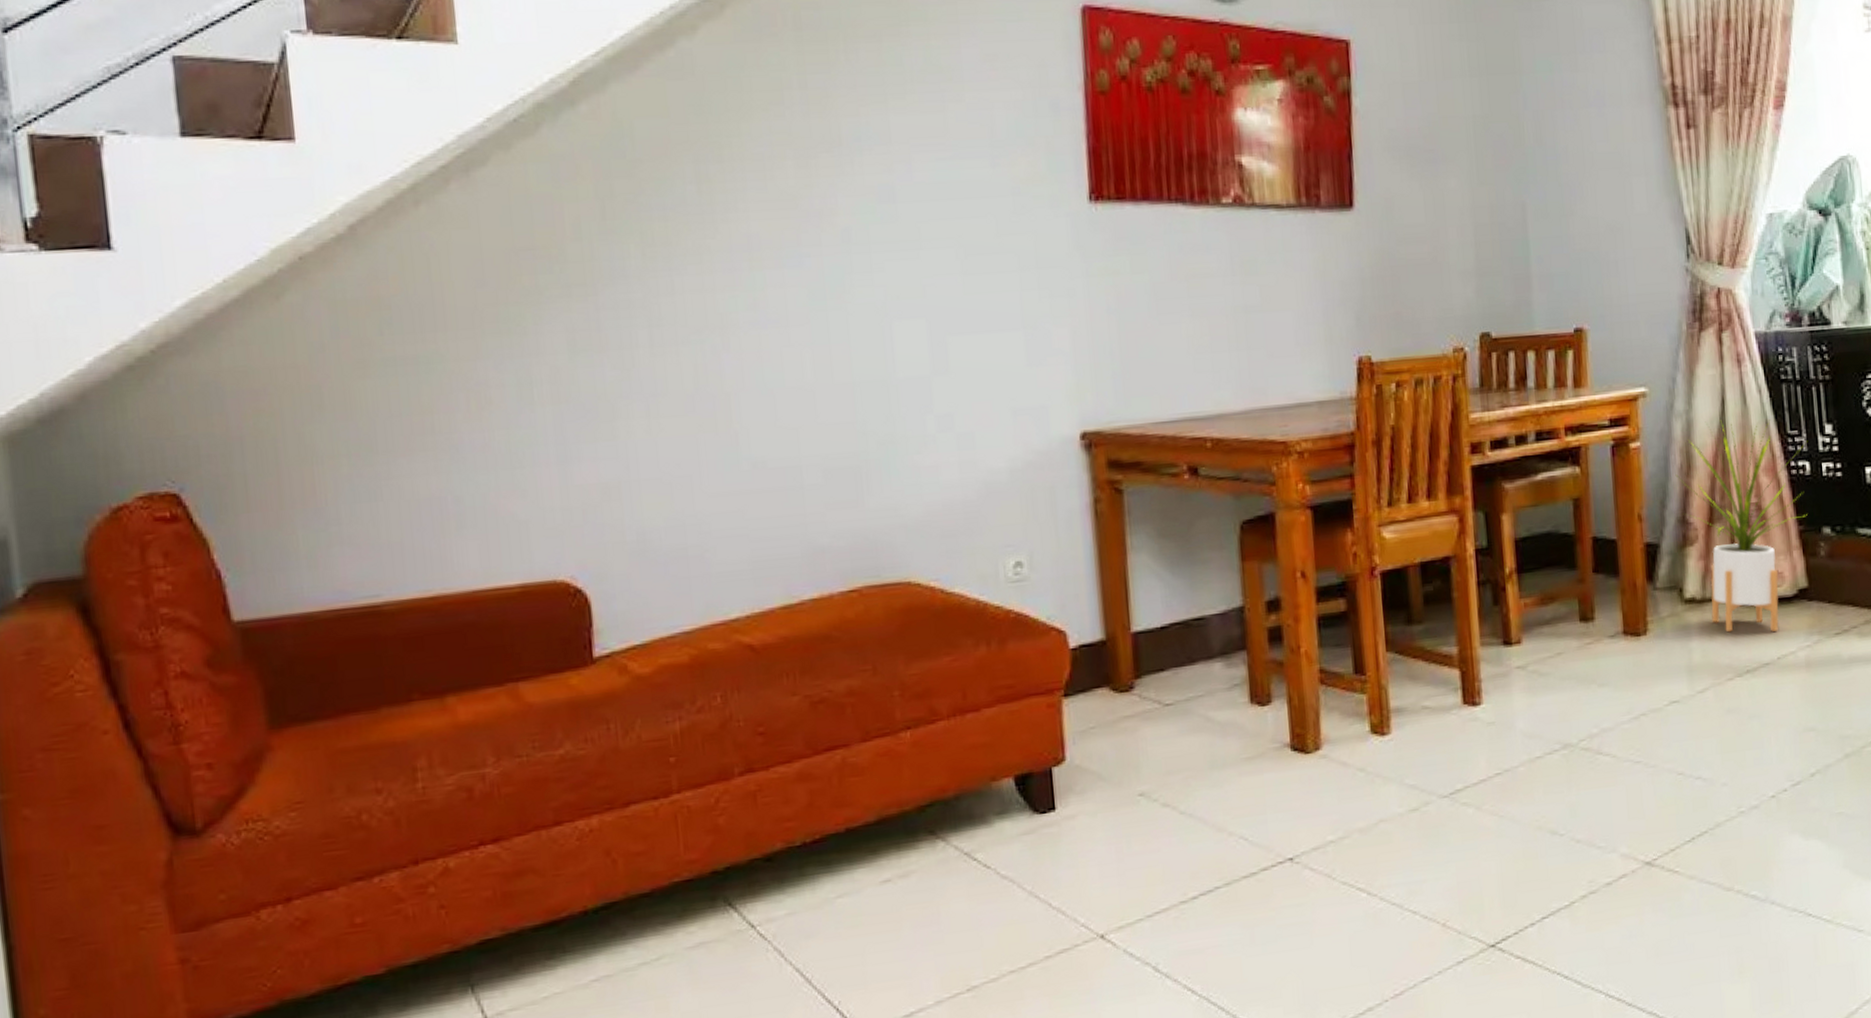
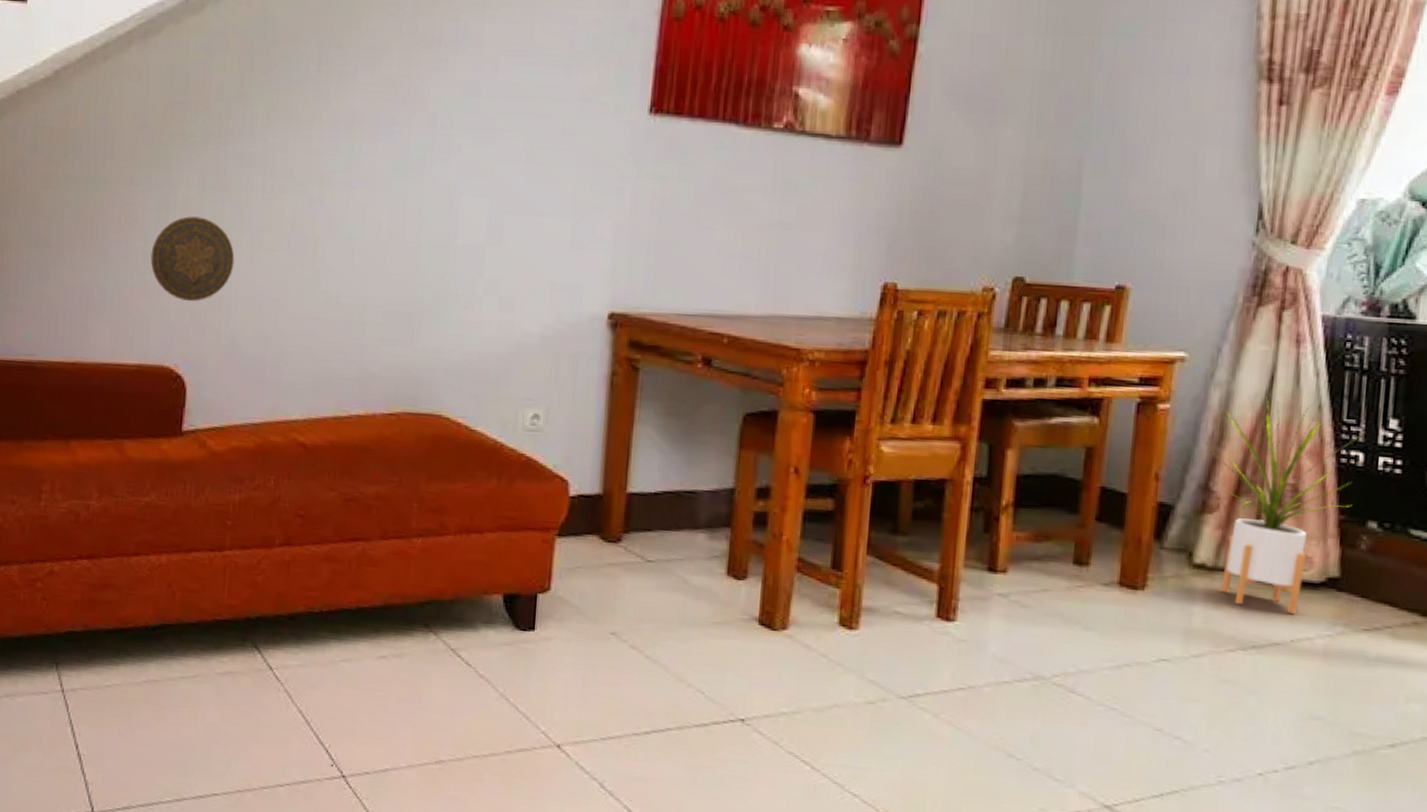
decorative plate: none [517,388,629,496] -> present [150,216,235,302]

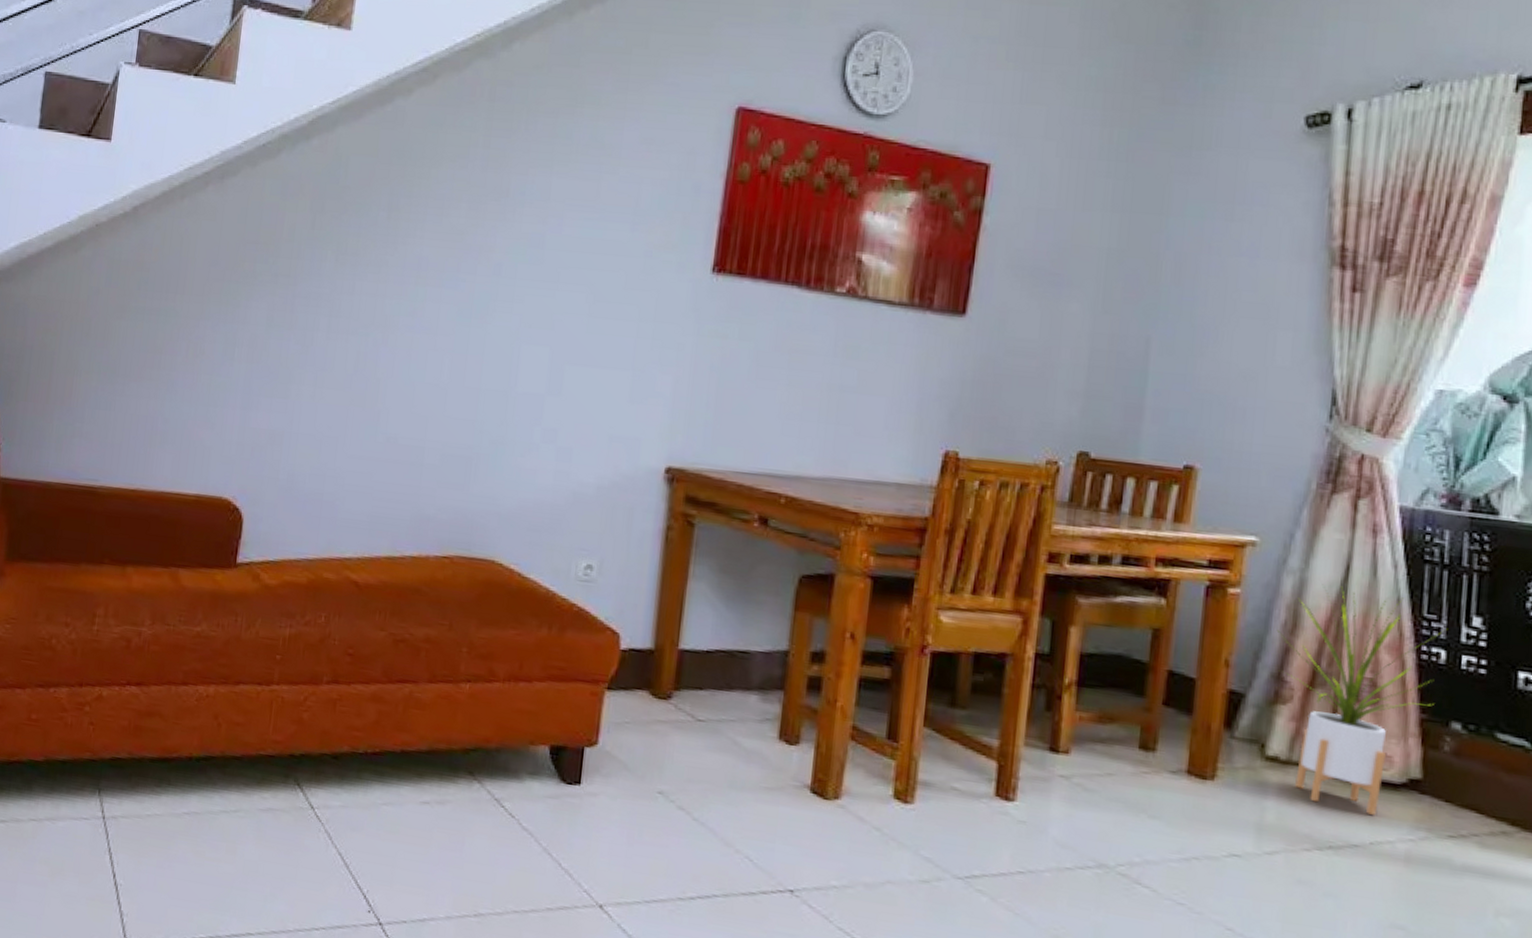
decorative plate: present [150,216,235,302] -> none [215,352,298,436]

